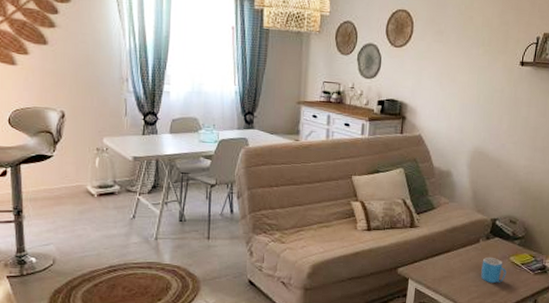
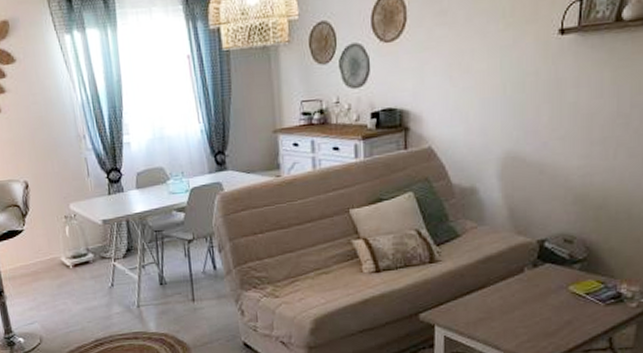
mug: present [481,257,507,284] -> none [530,288,565,322]

